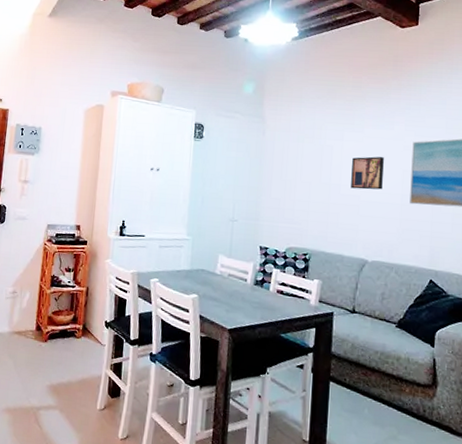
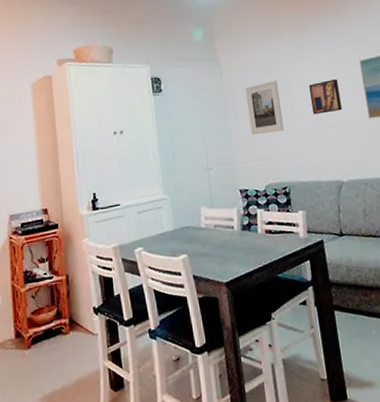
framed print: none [282,146,320,199] -> present [245,80,284,136]

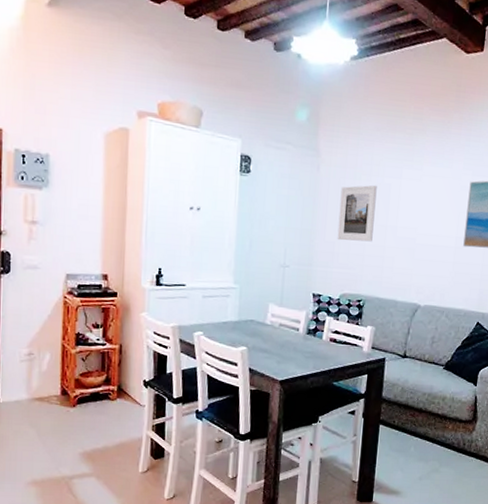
wall art: present [309,79,342,115] -> none [407,196,441,232]

